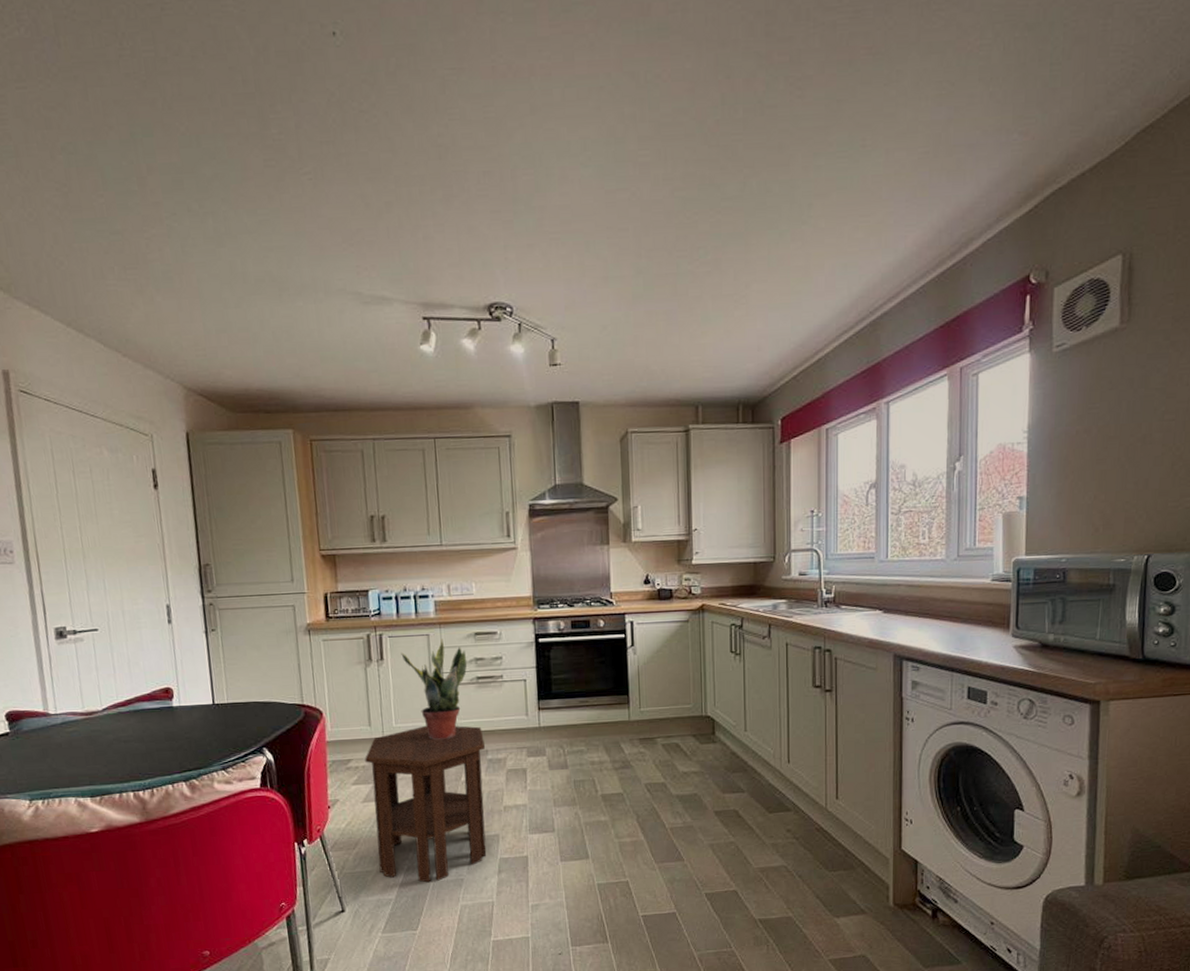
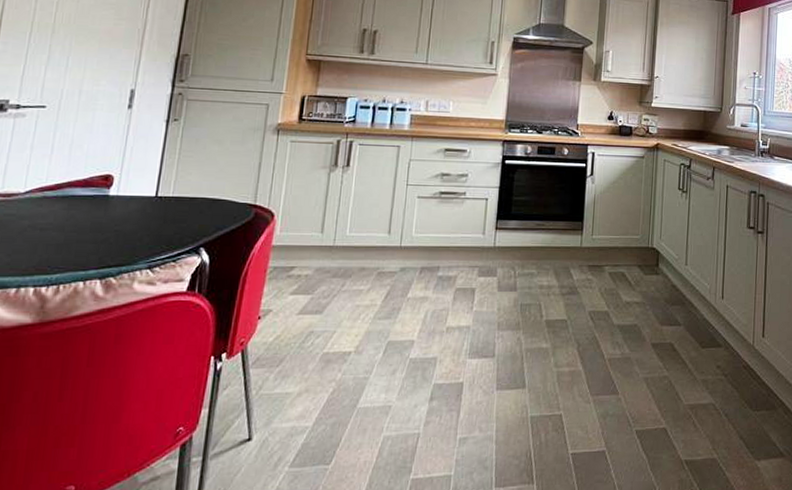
side table: present [365,725,487,883] -> none [301,236,438,409]
potted plant: present [401,639,468,740] -> none [368,151,434,252]

